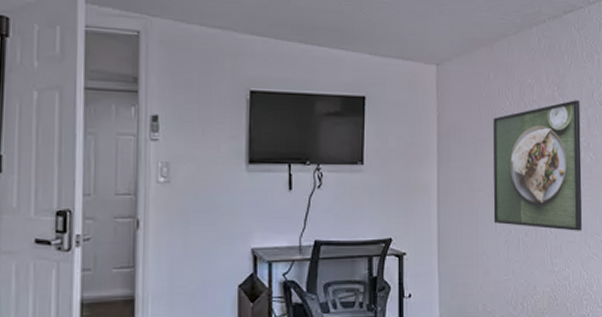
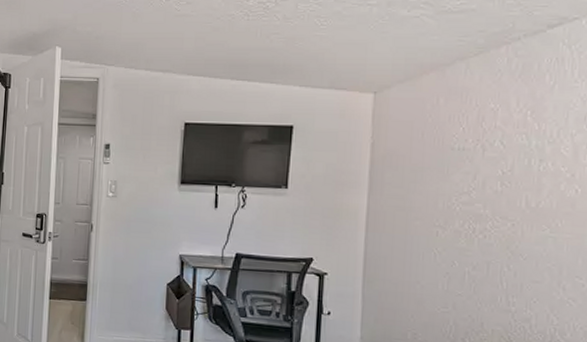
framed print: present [493,100,582,231] -> none [432,125,564,271]

